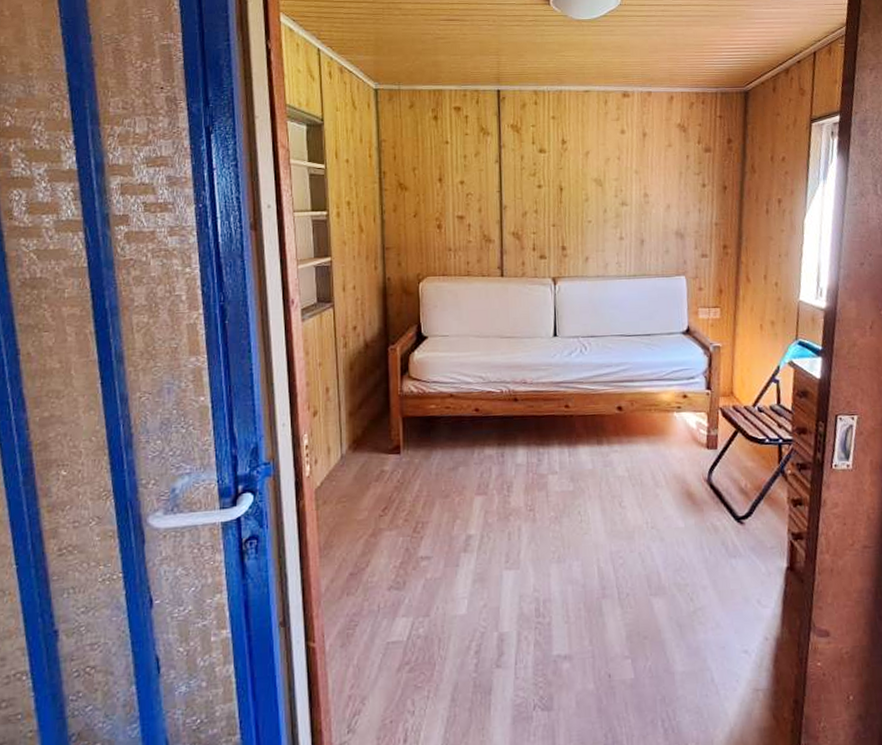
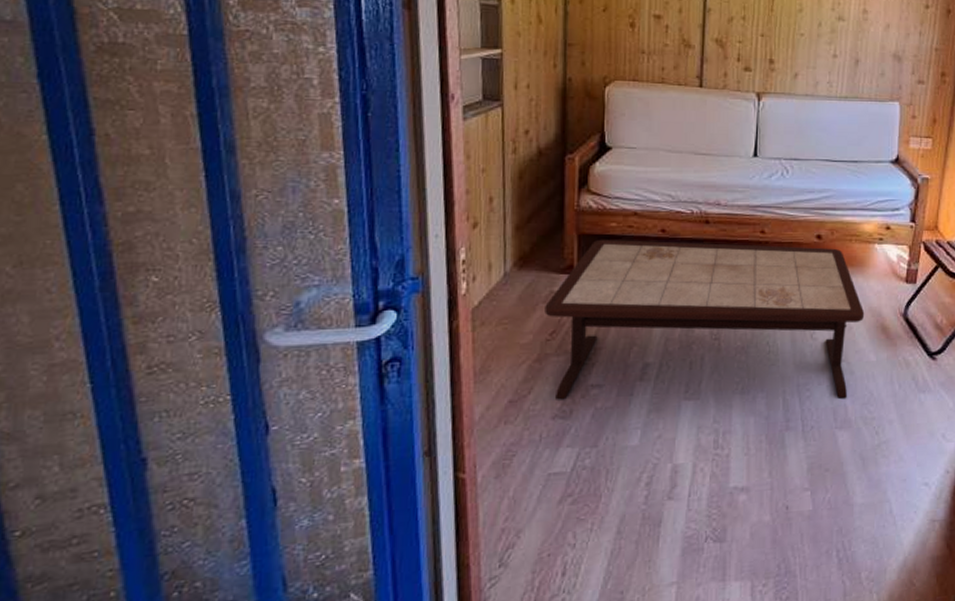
coffee table: none [377,418,670,572] -> present [544,239,865,400]

